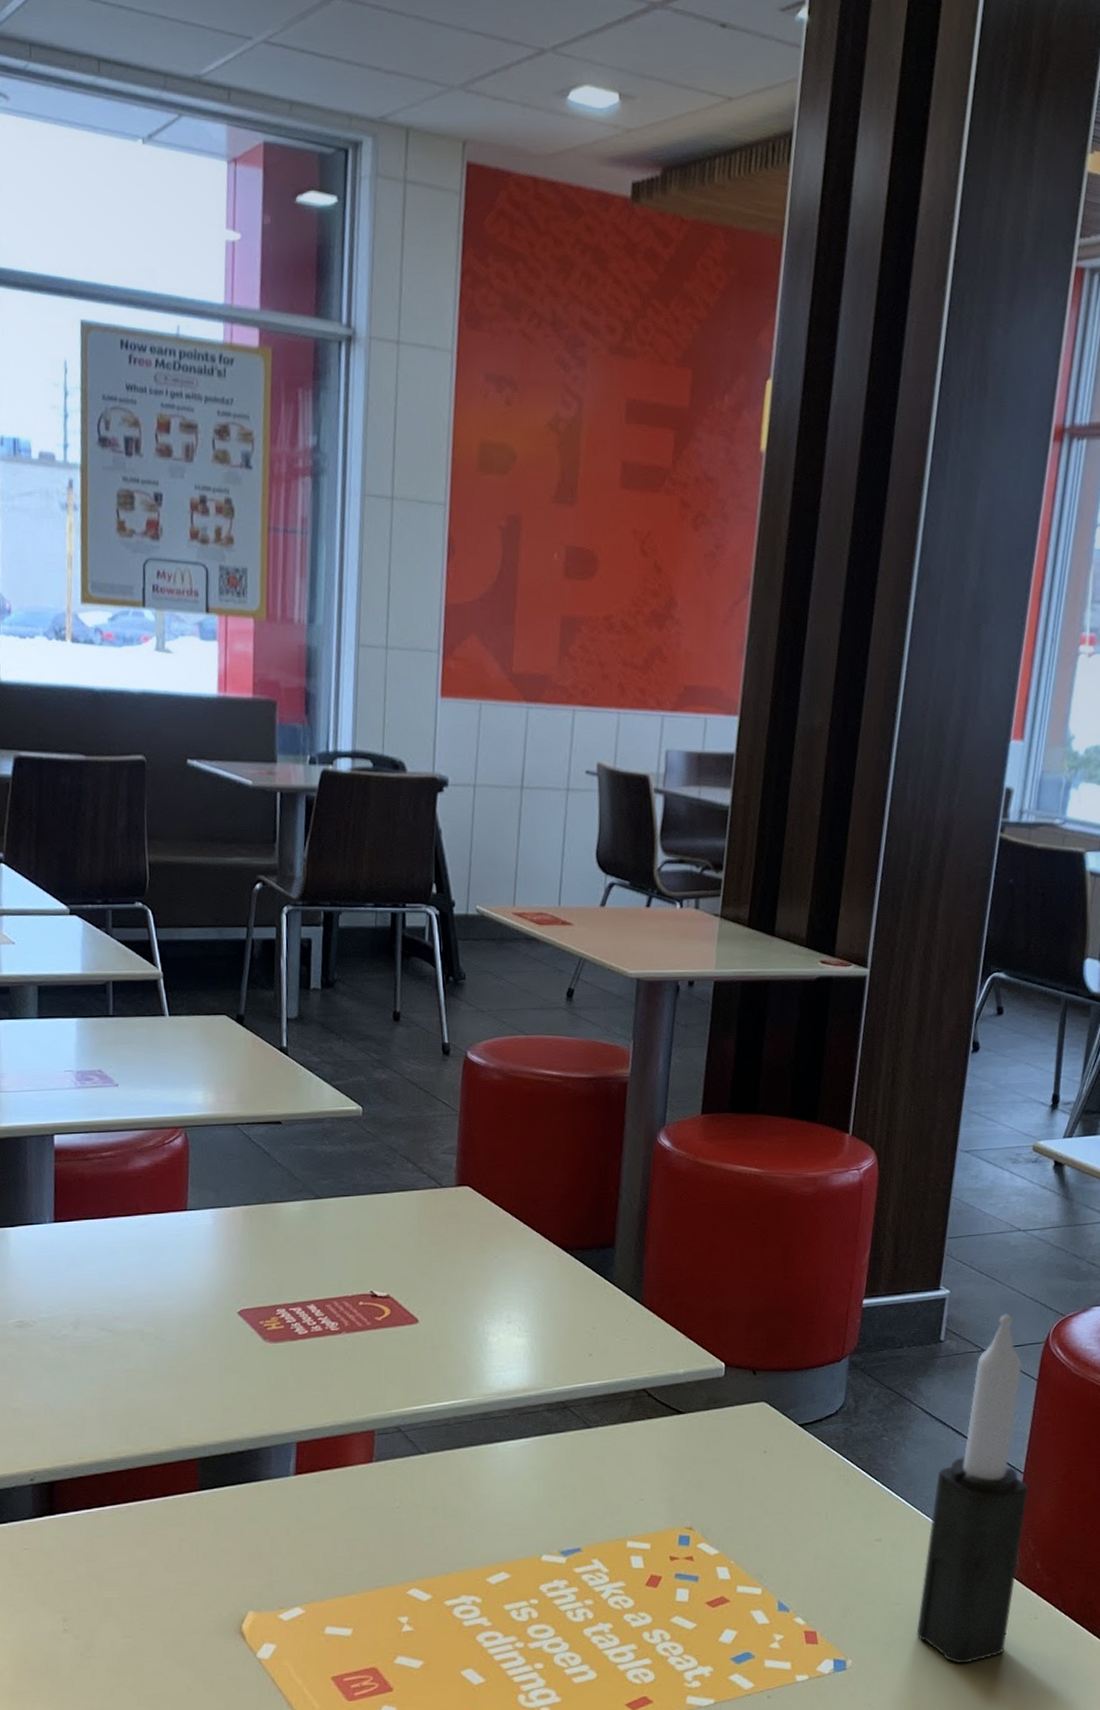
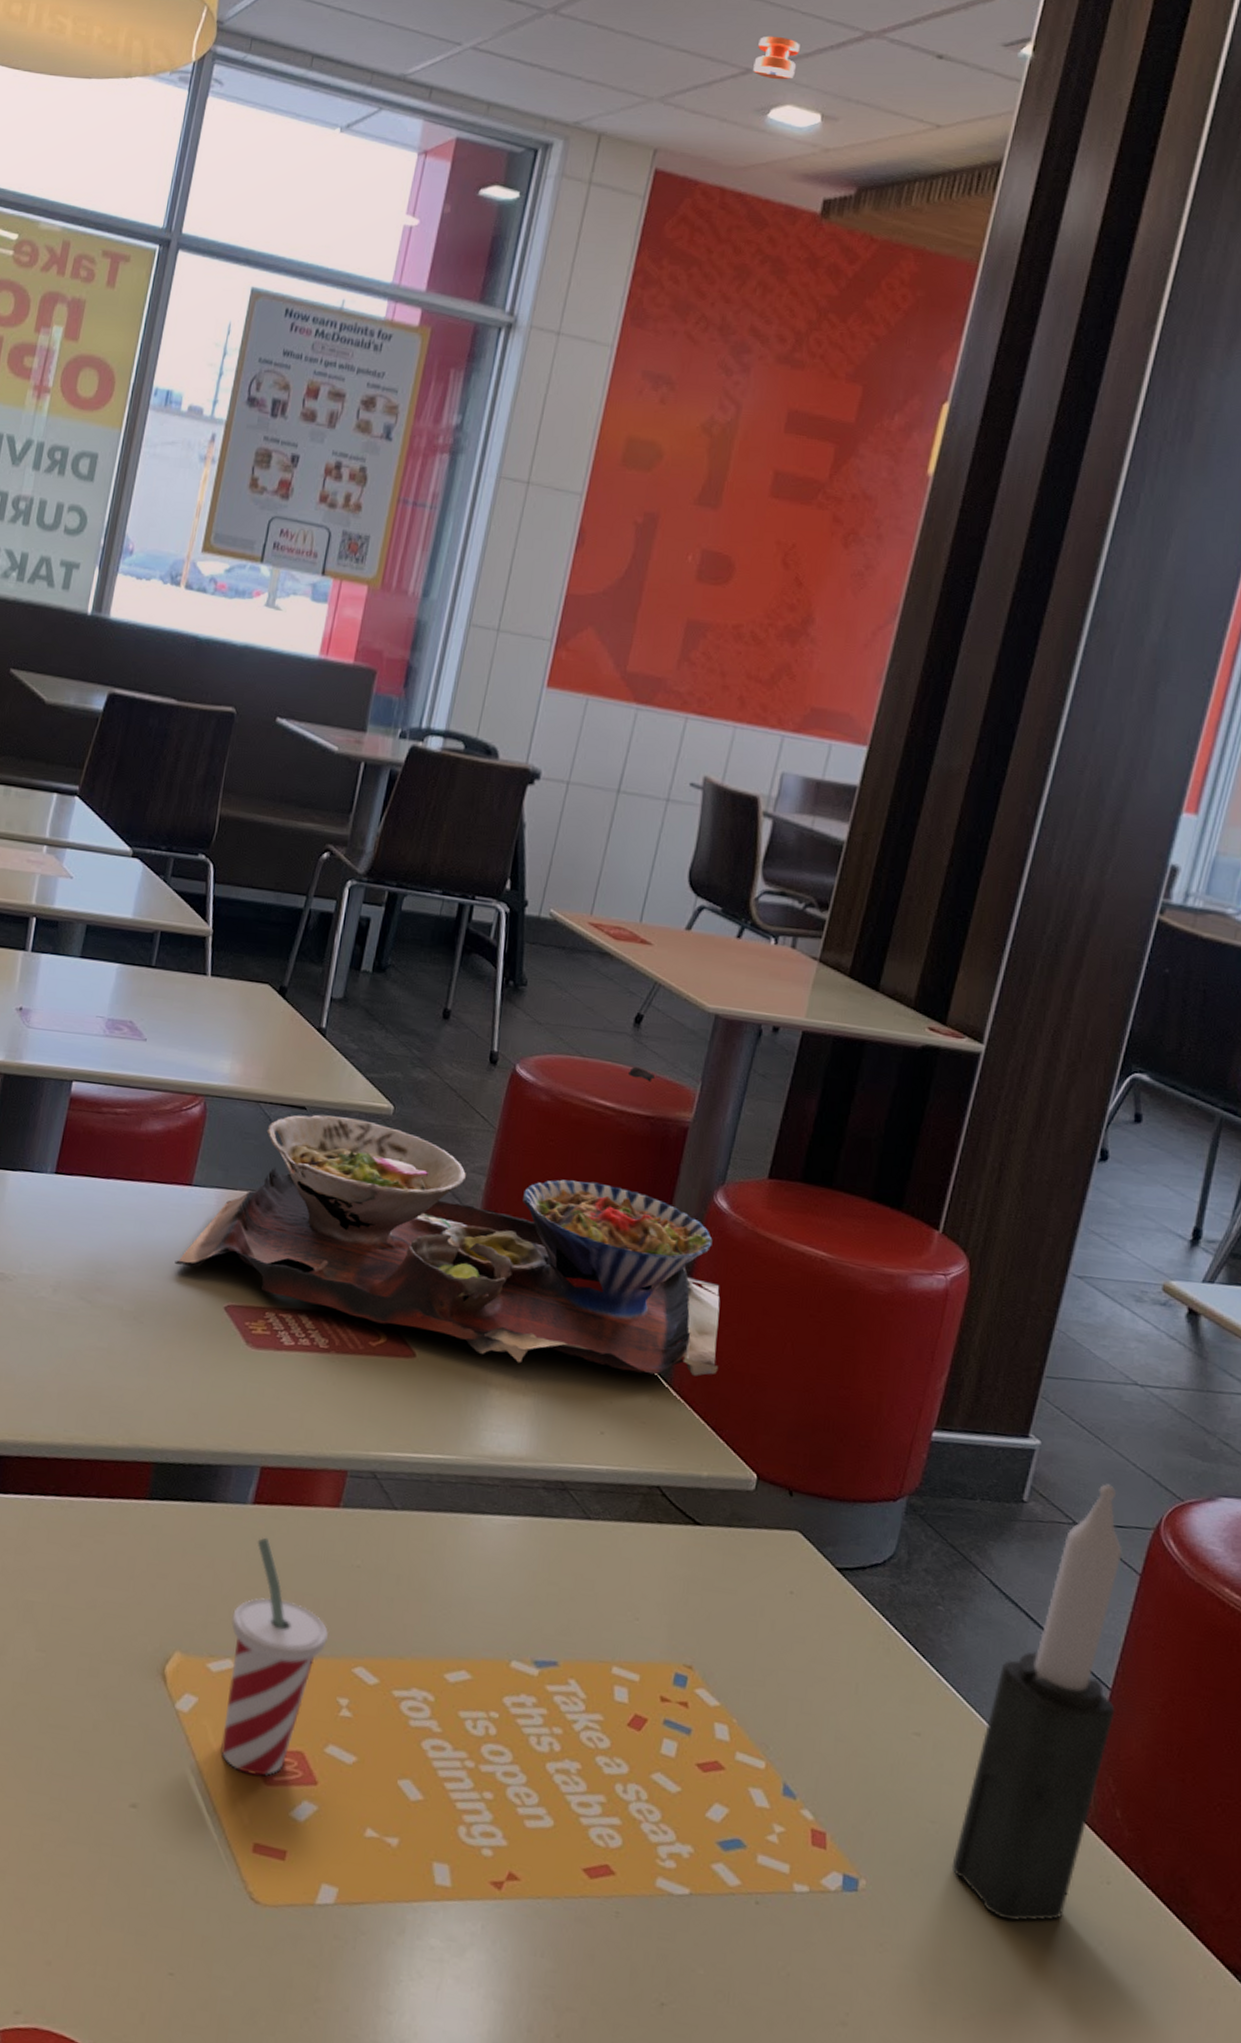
food tray: none [184,1036,681,1311] -> present [174,1066,720,1377]
beverage cup: none [294,1500,382,1696] -> present [221,1537,329,1776]
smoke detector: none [547,12,590,59] -> present [753,36,800,80]

